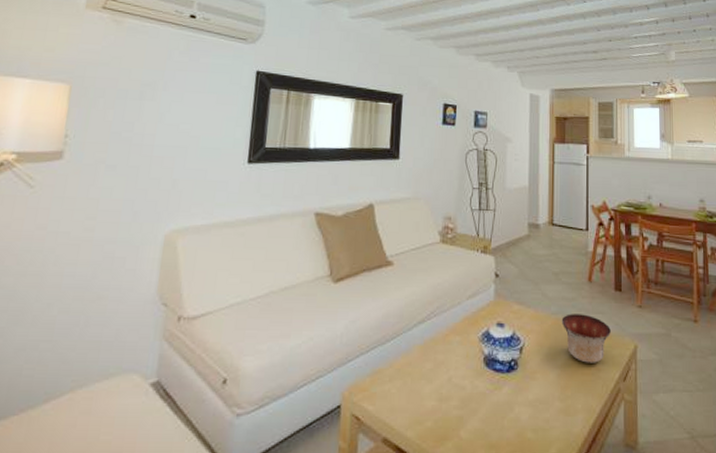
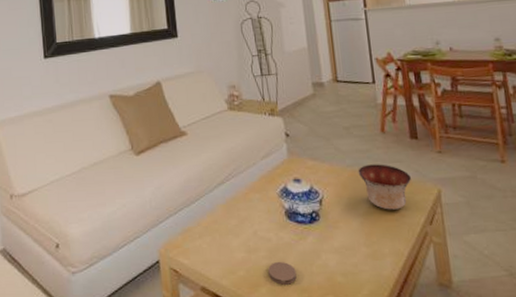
coaster: none [458,413,487,439] -> present [268,262,297,285]

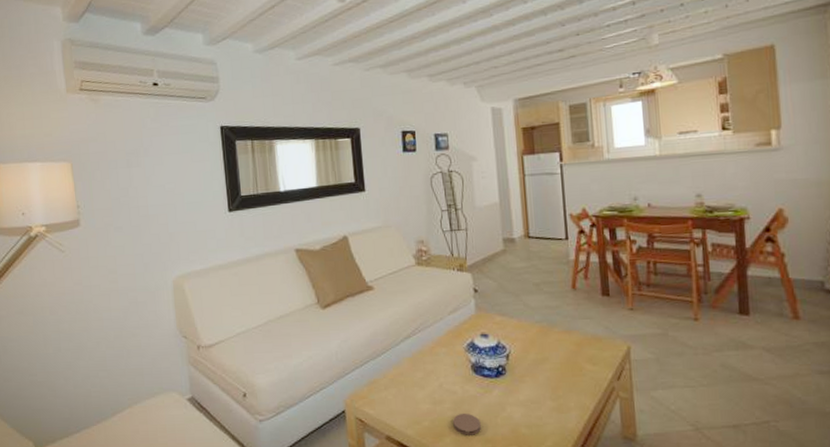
bowl: present [358,164,411,210] -> none [546,320,600,366]

